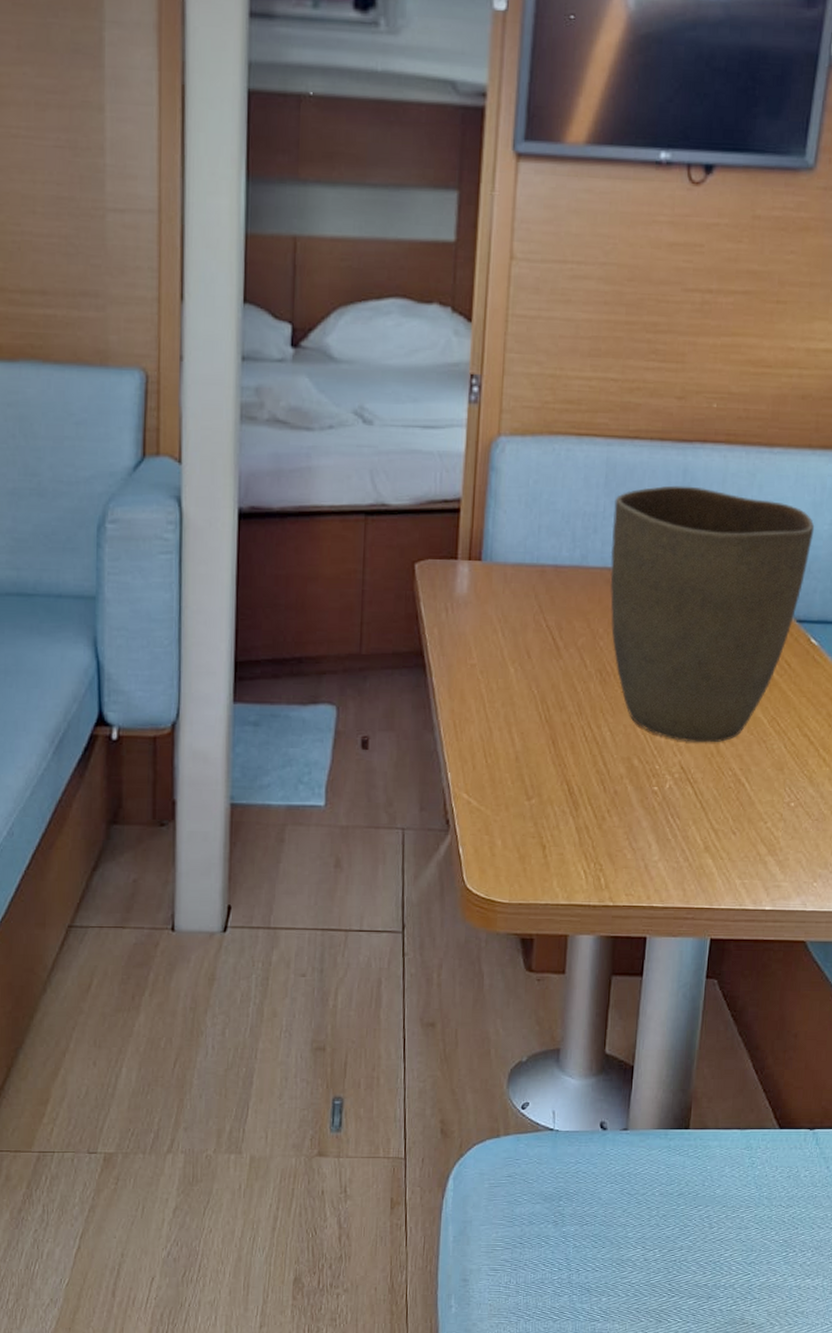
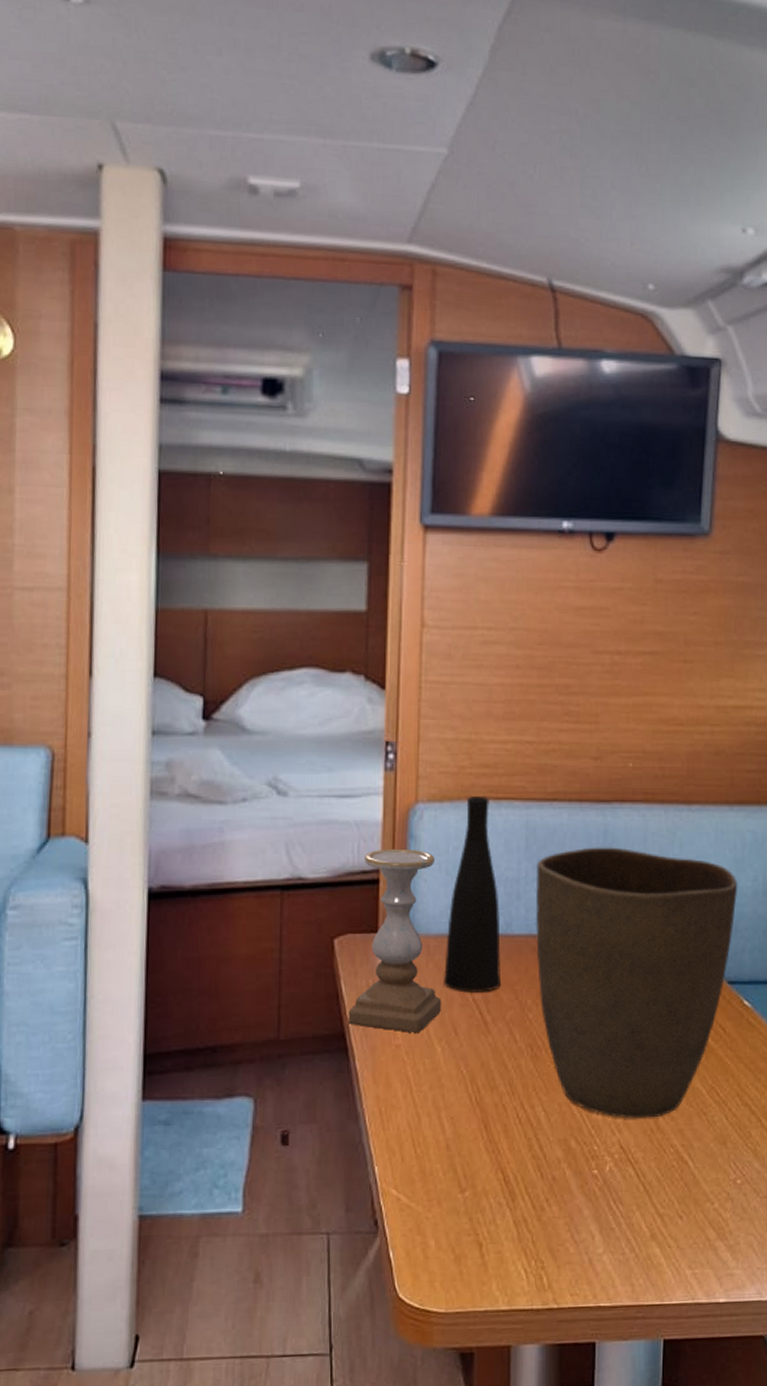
candle holder: none [426,479,516,654] -> present [348,848,441,1033]
vase: none [519,431,576,620] -> present [444,795,501,993]

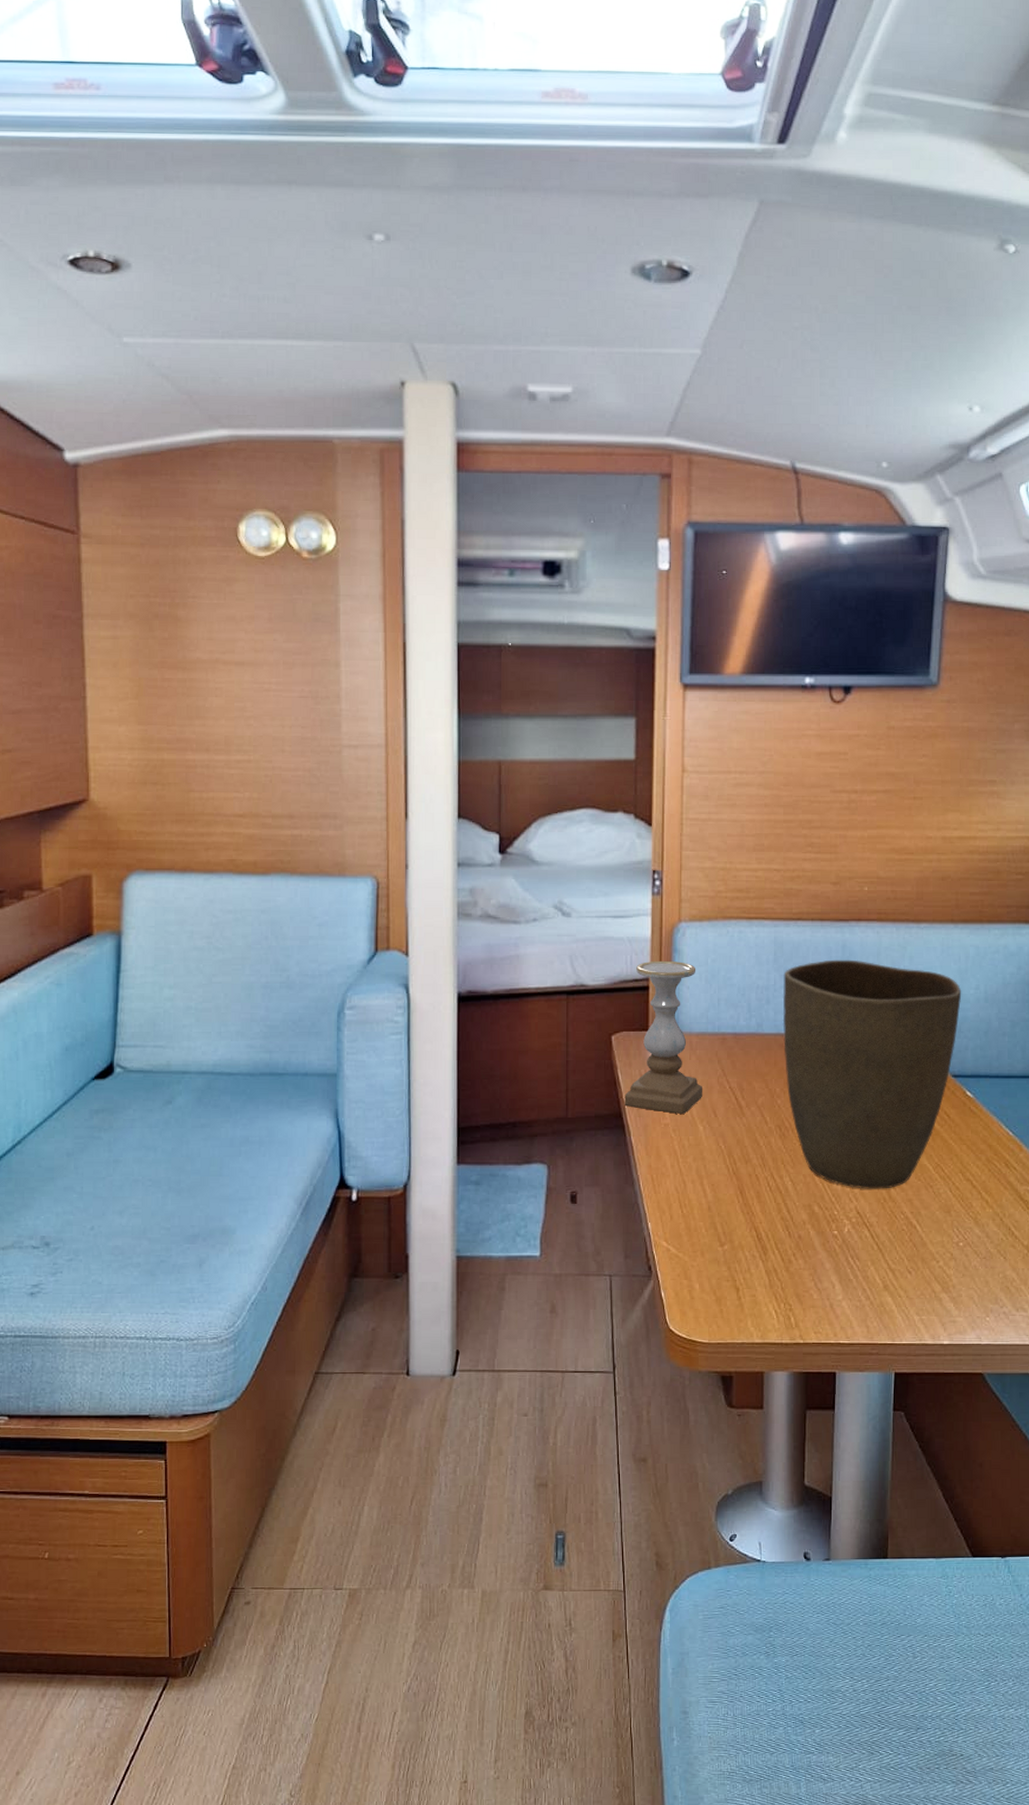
vase: present [444,795,501,993] -> none [705,915,753,1081]

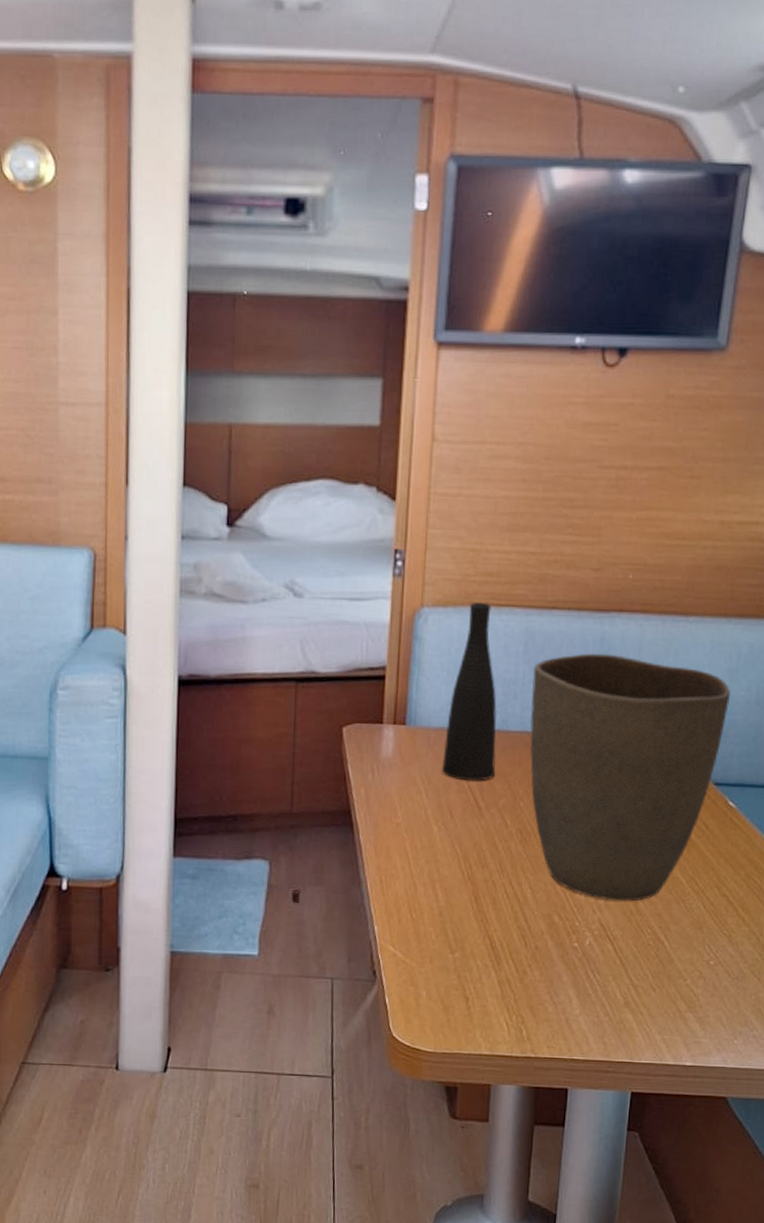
candle holder: present [624,960,702,1114] -> none [354,648,439,813]
vase: none [705,915,753,1081] -> present [442,602,497,781]

